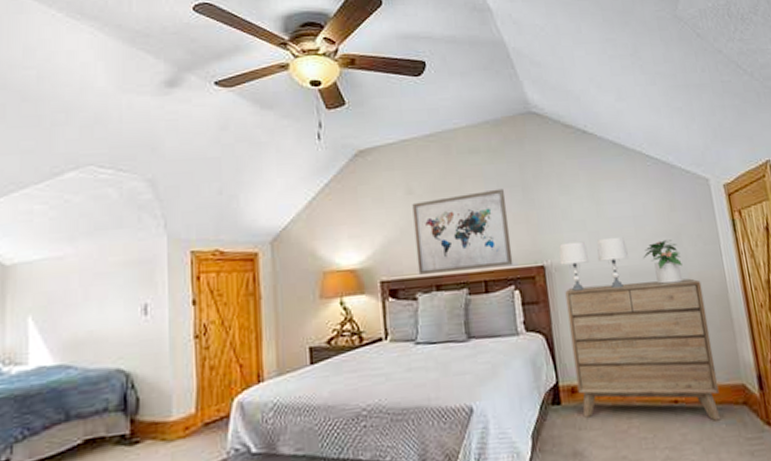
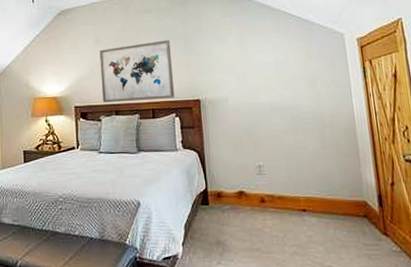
table lamp: present [559,236,629,291] -> none [212,78,270,120]
dresser: present [565,278,721,421] -> none [216,114,343,228]
potted plant: present [643,240,683,285] -> none [282,82,316,118]

